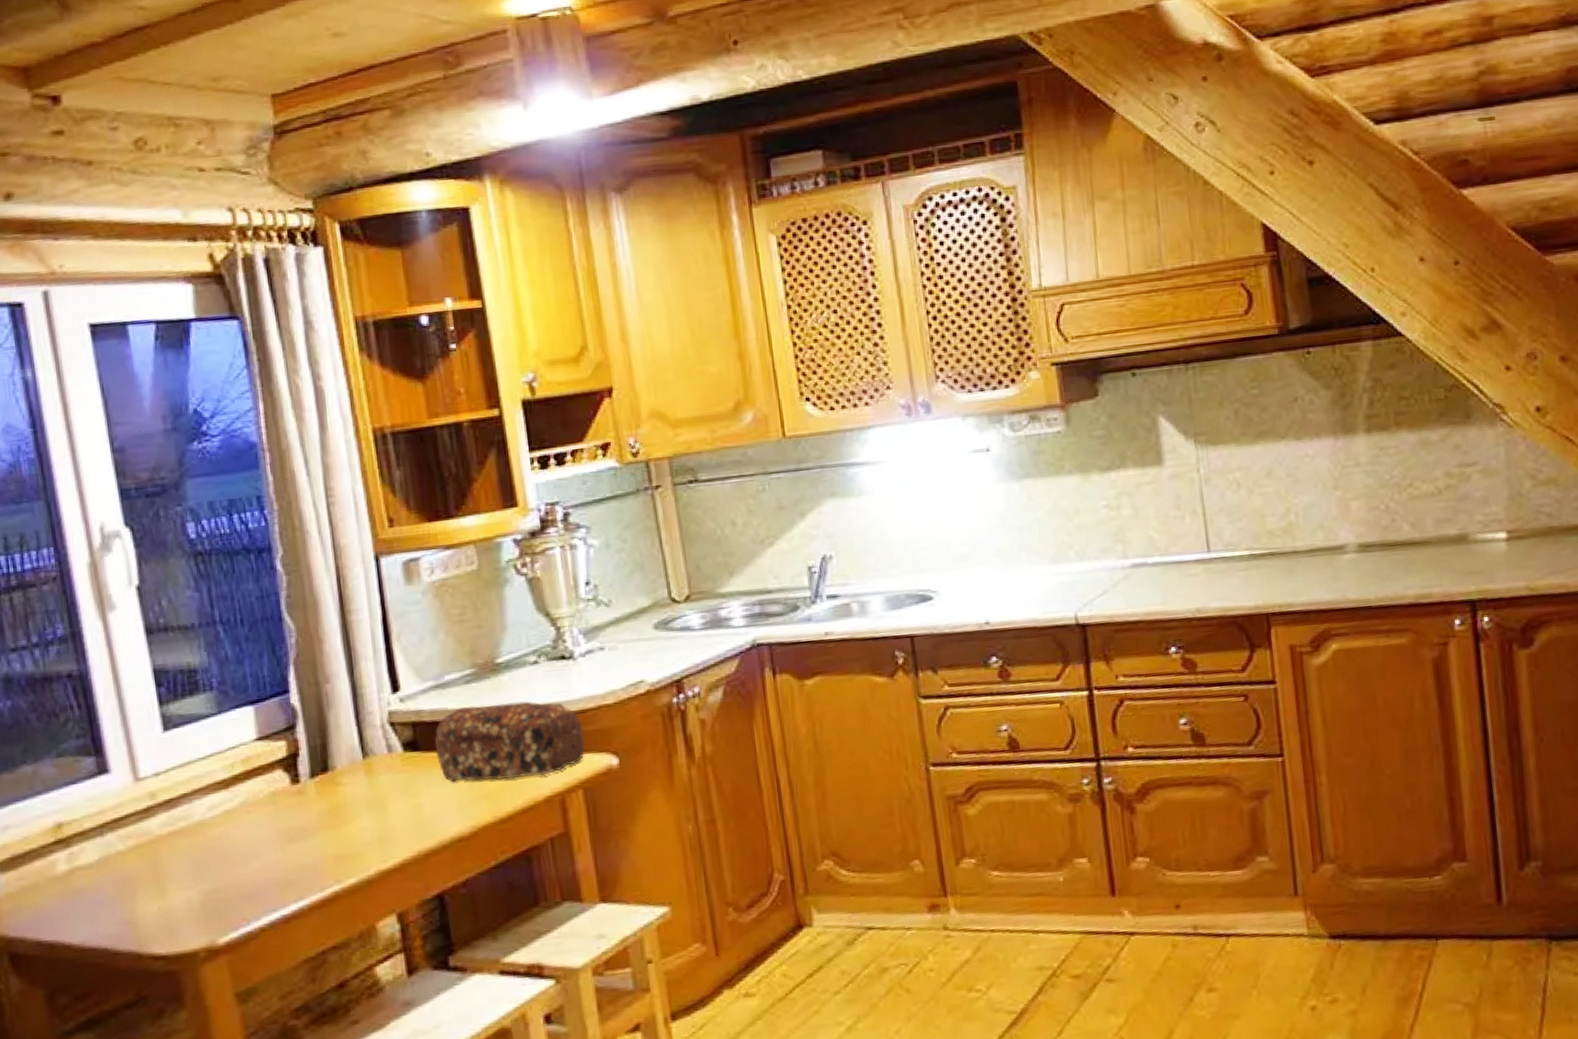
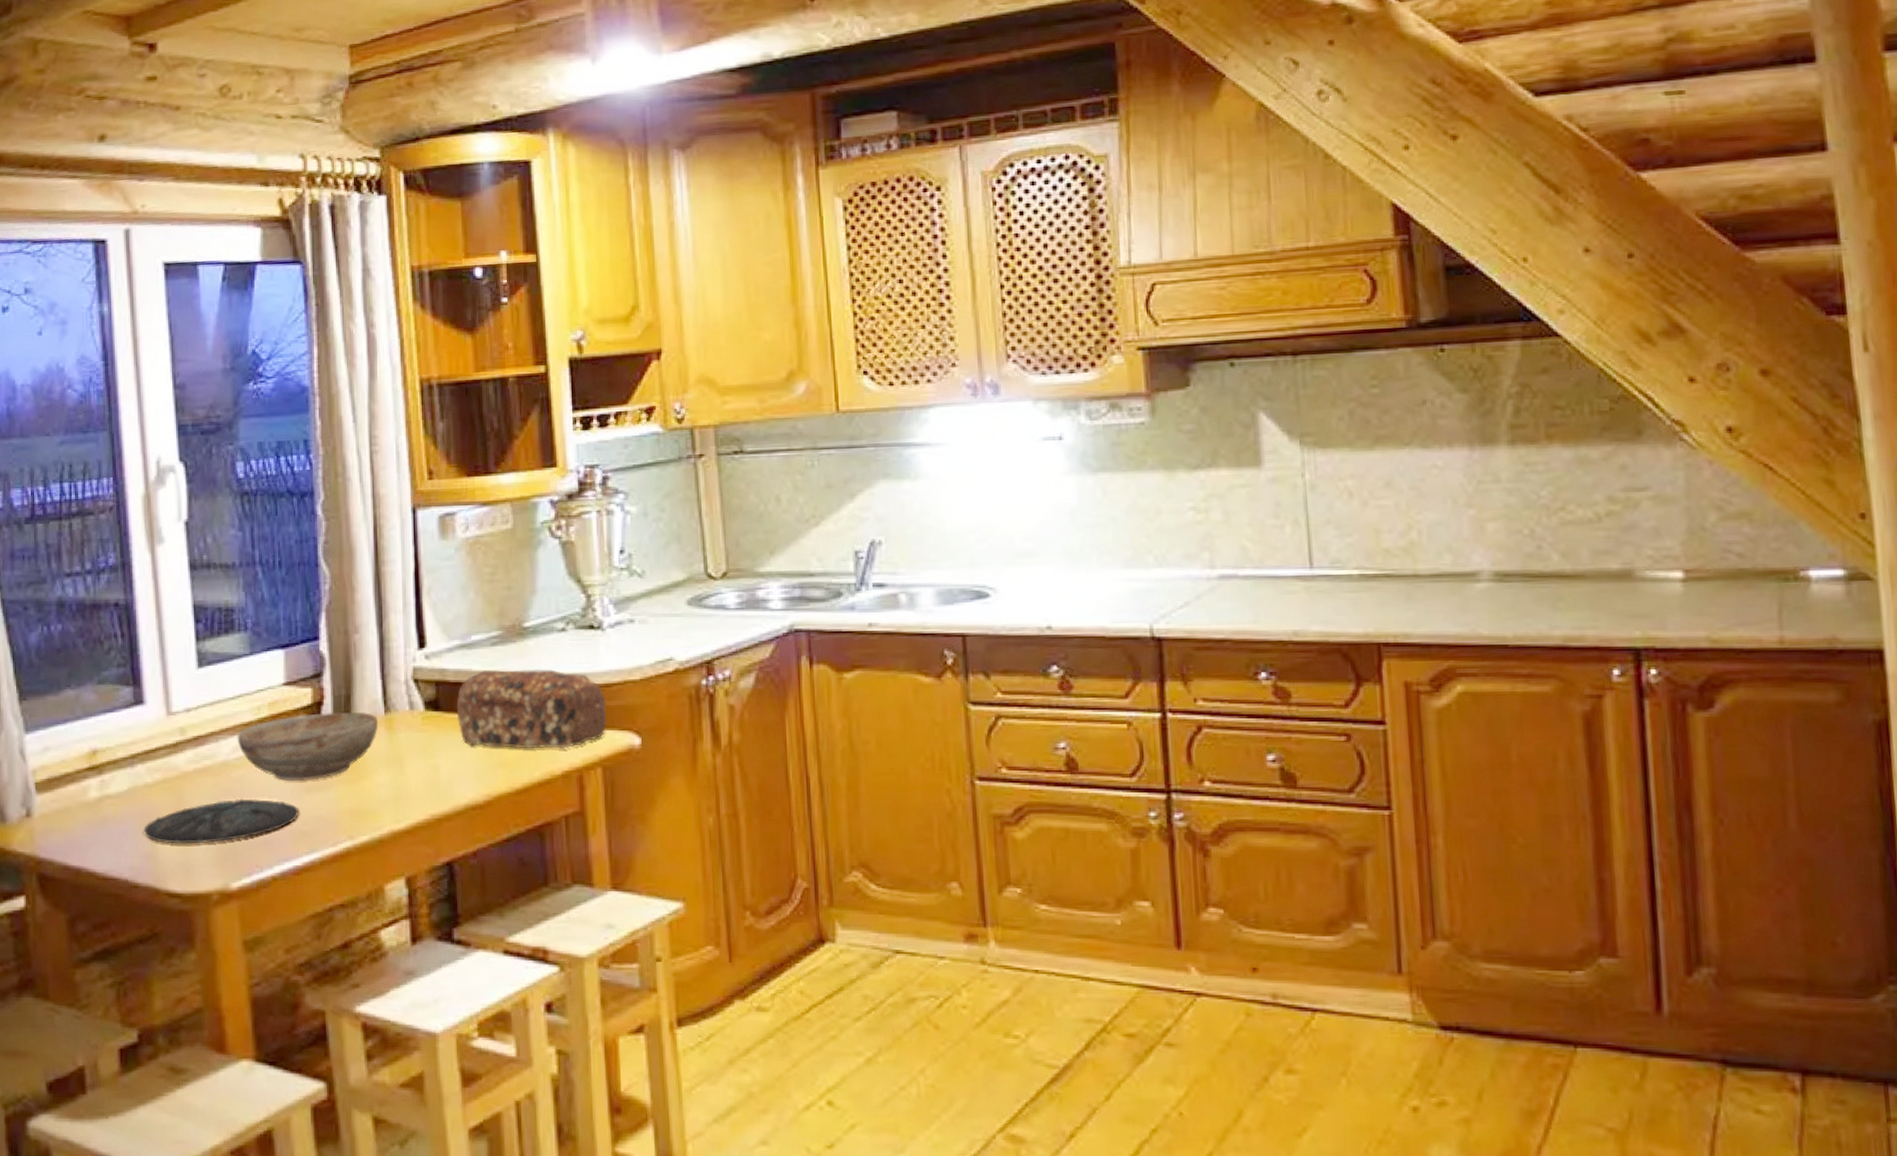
plate: none [120,853,283,909] -> present [144,798,299,844]
bowl: none [211,759,358,834] -> present [237,711,379,782]

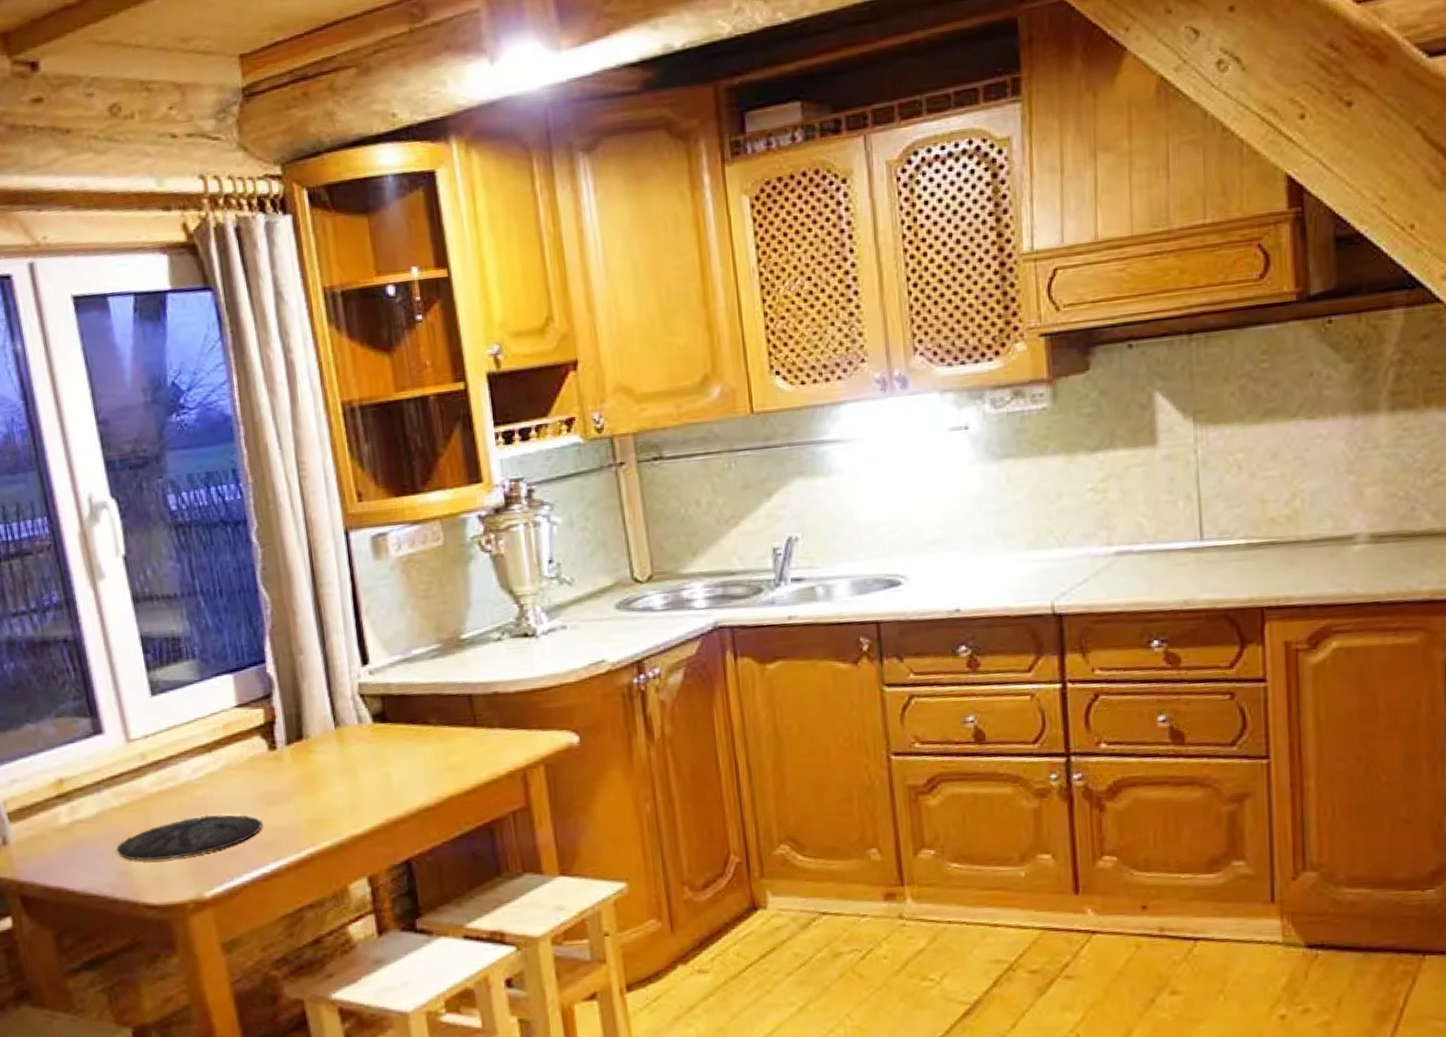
bowl: present [237,711,379,782] -> none [196,728,330,796]
bread loaf: present [456,669,607,749] -> none [402,677,546,754]

